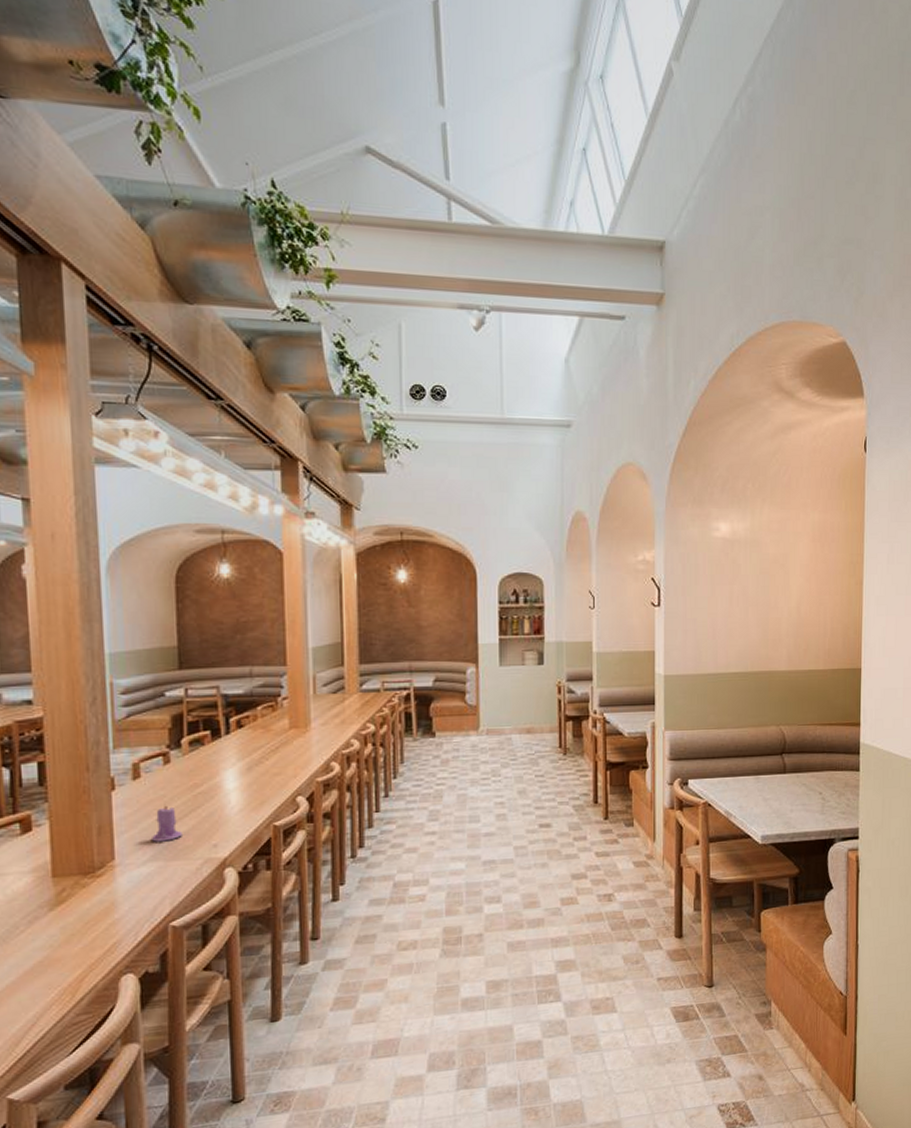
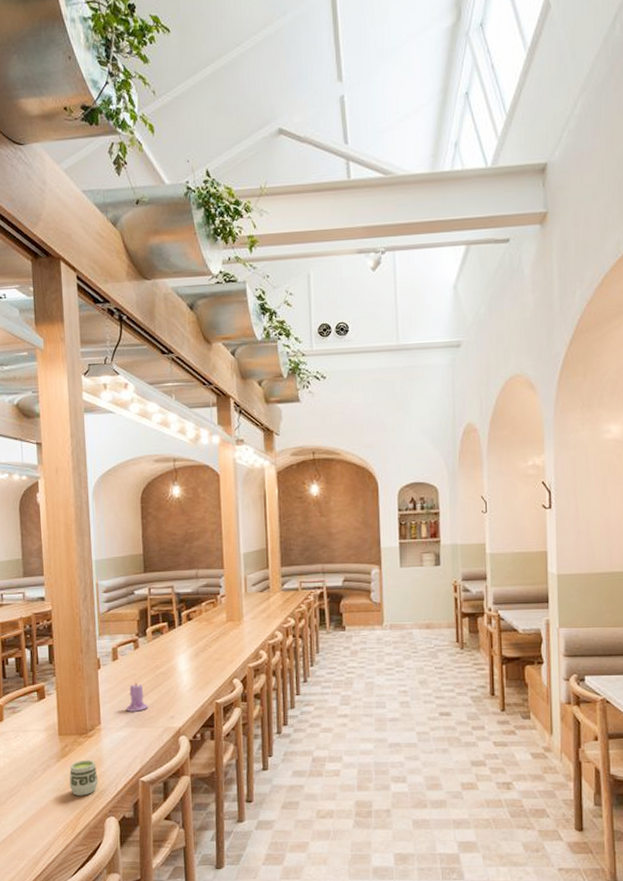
cup: none [67,905,111,952] -> present [69,760,99,796]

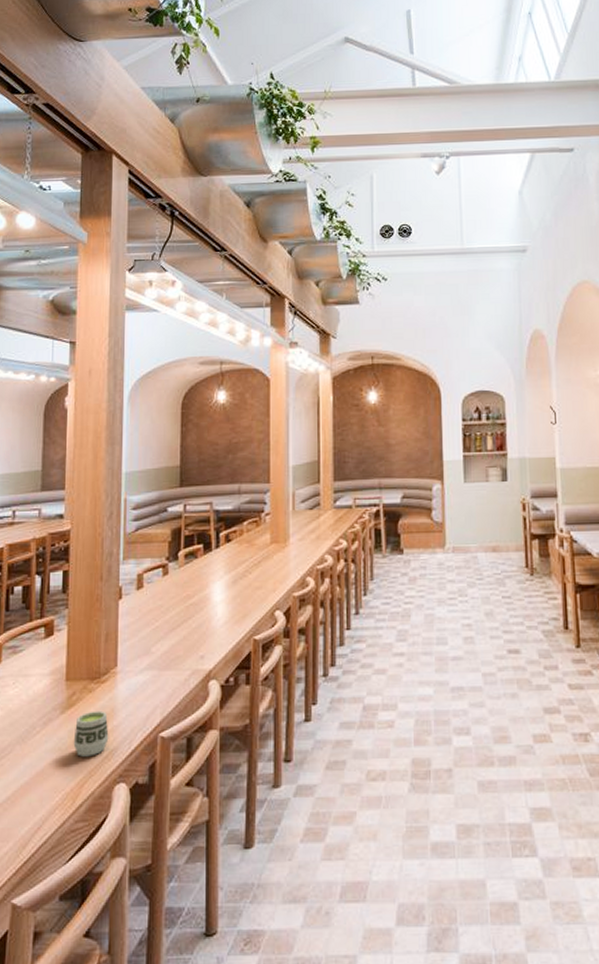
candle: present [126,681,148,712] -> none [149,614,175,651]

